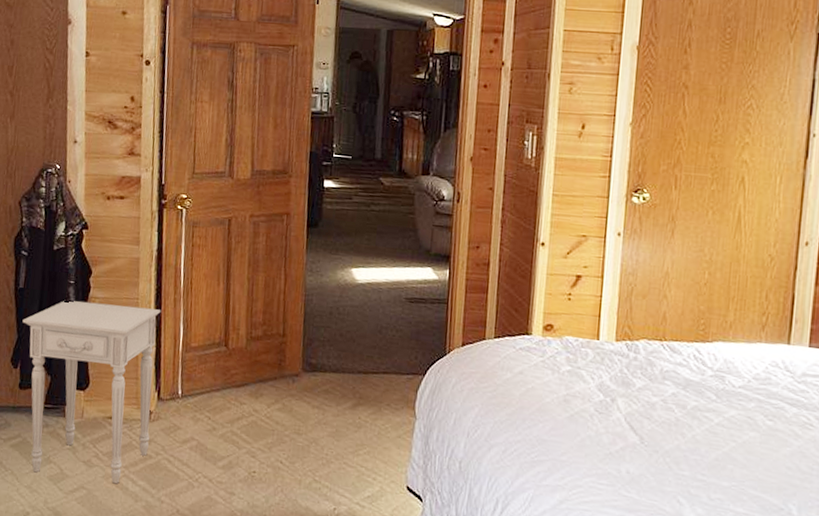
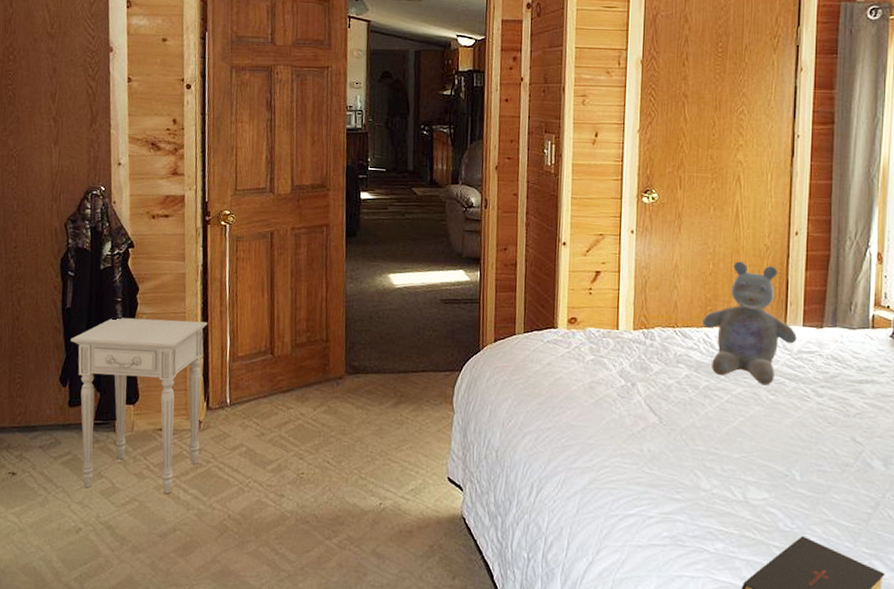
stuffed bear: none [694,272,801,410] -> present [702,261,797,386]

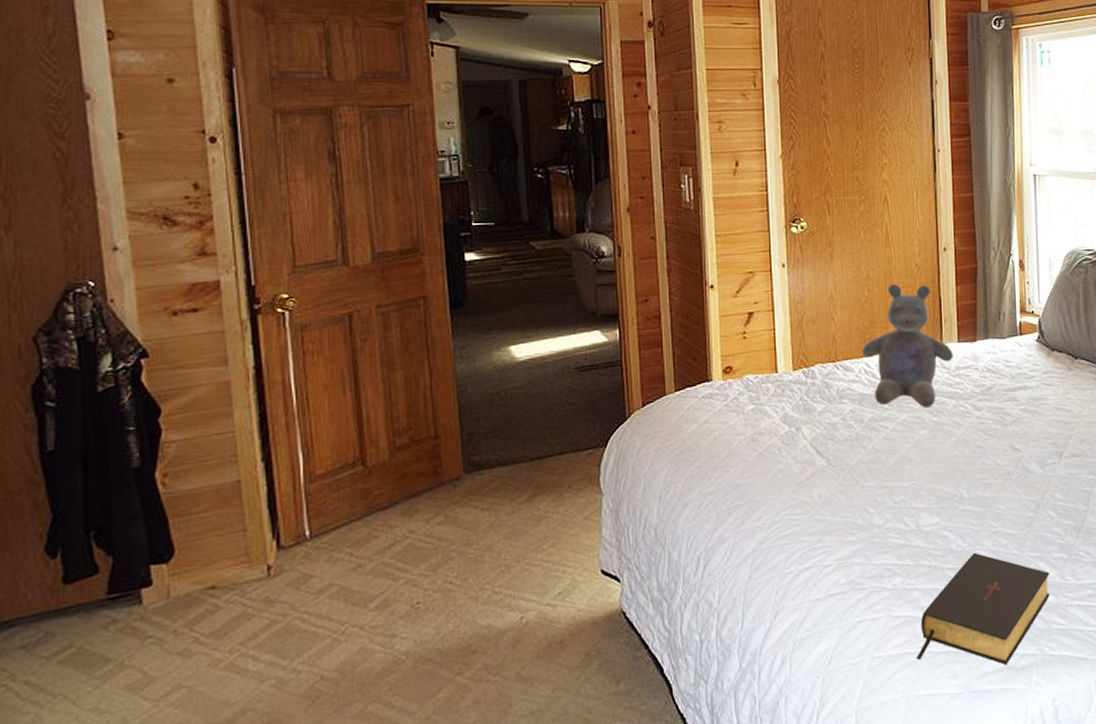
nightstand: present [70,317,208,494] -> none [58,439,273,688]

